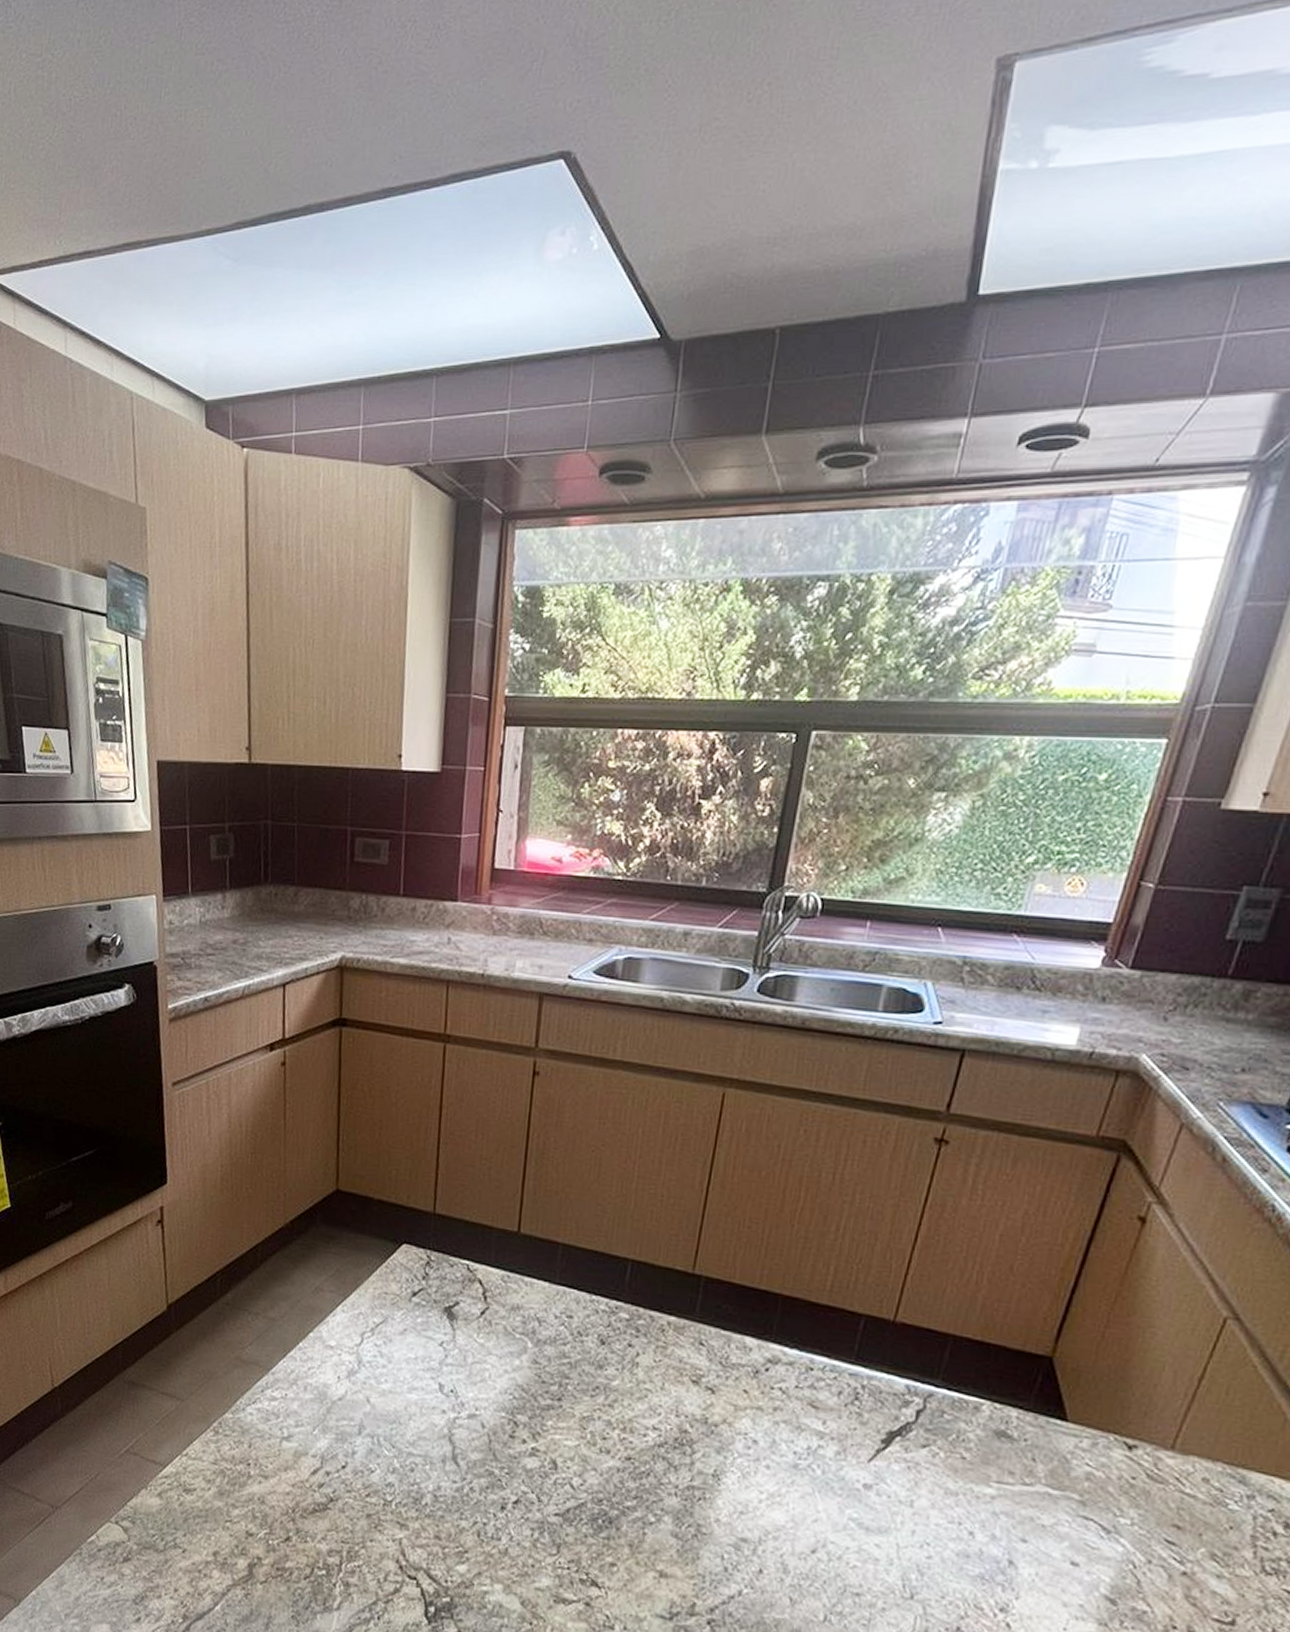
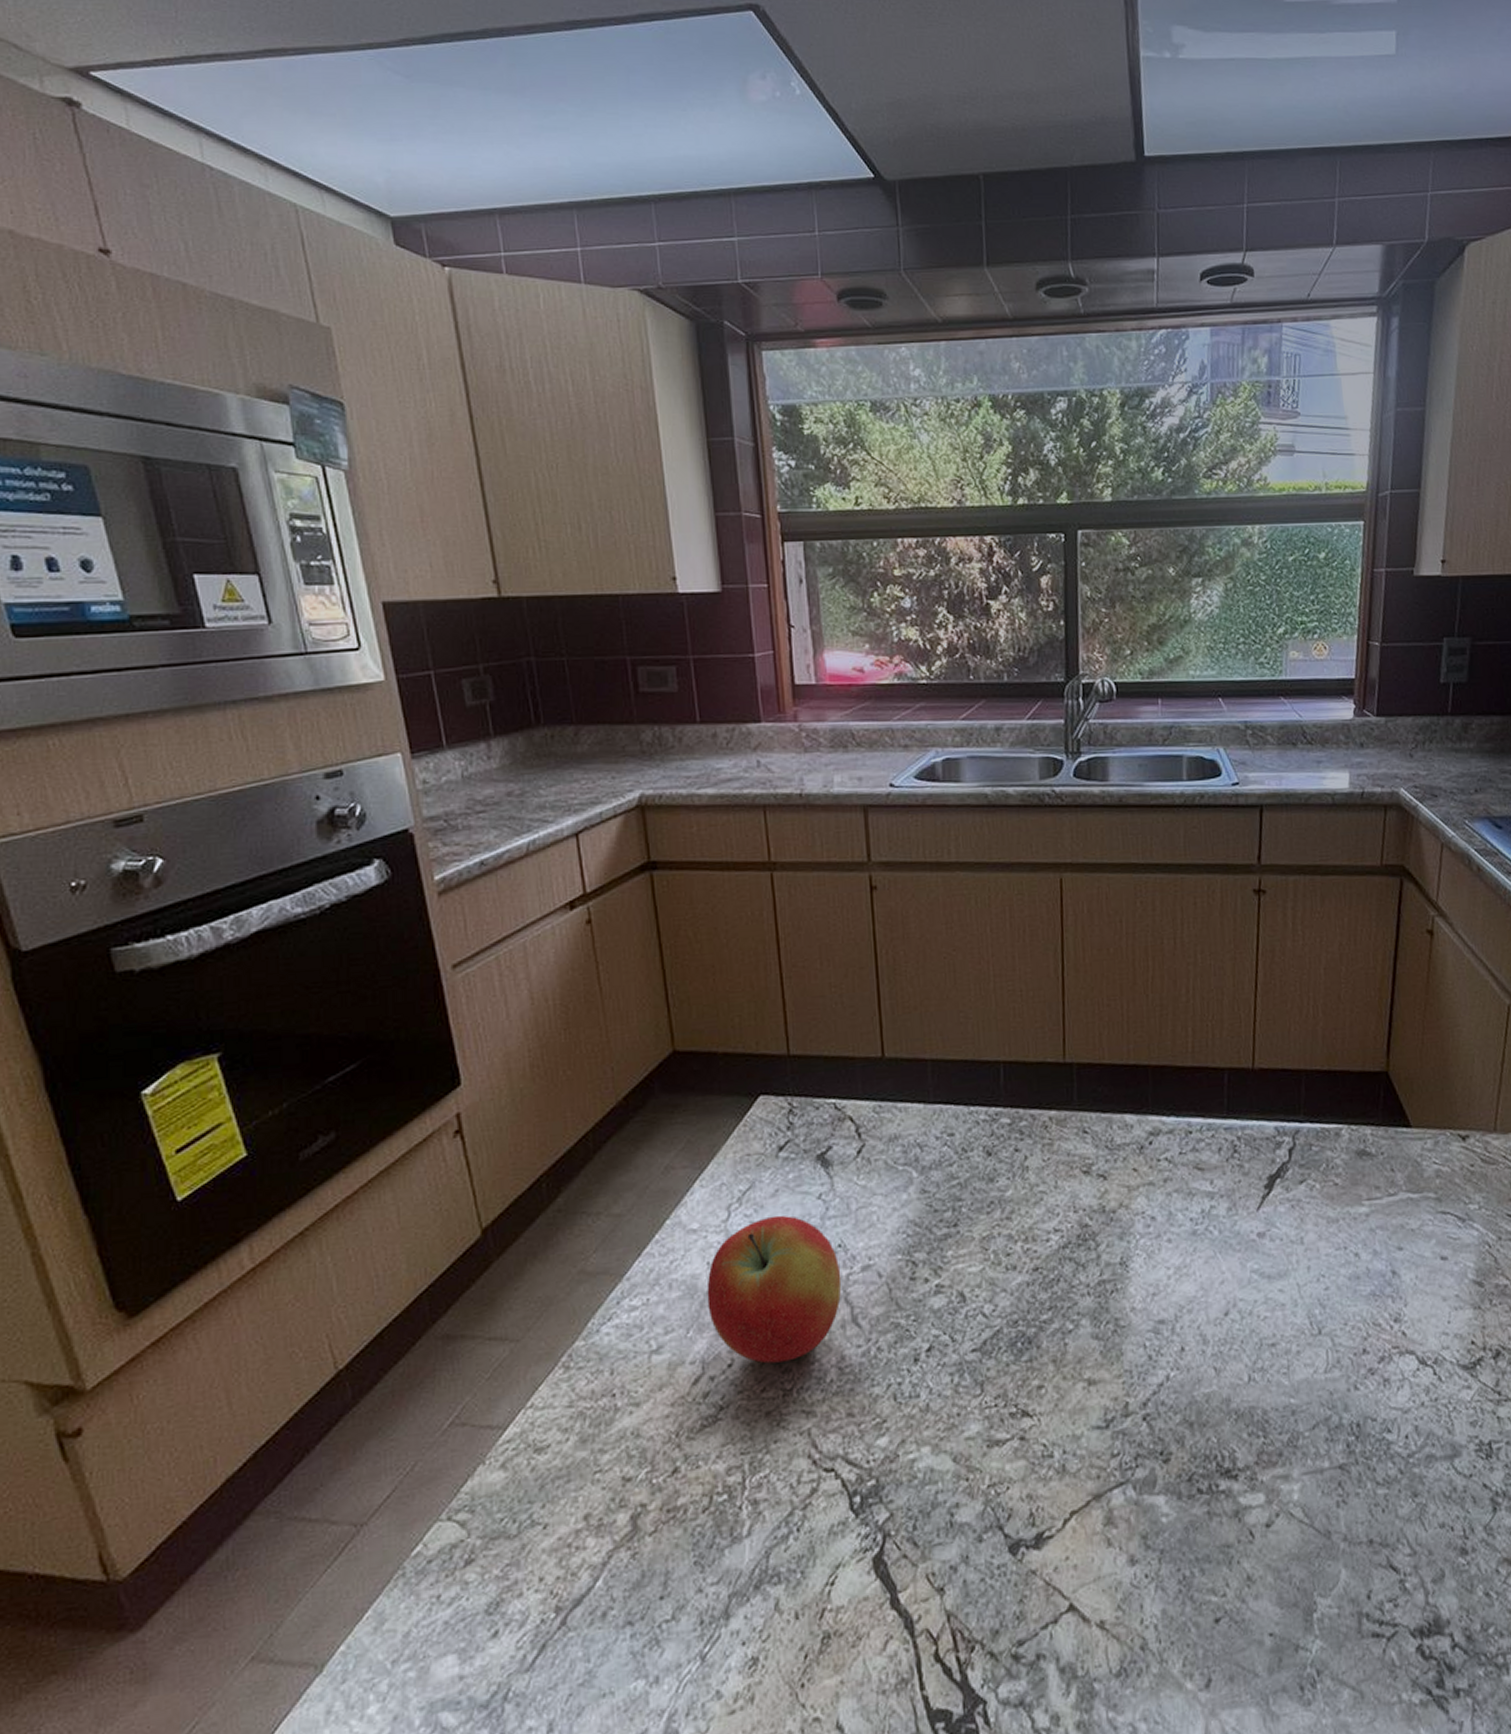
apple: none [333,1350,450,1478] -> present [706,1215,842,1364]

